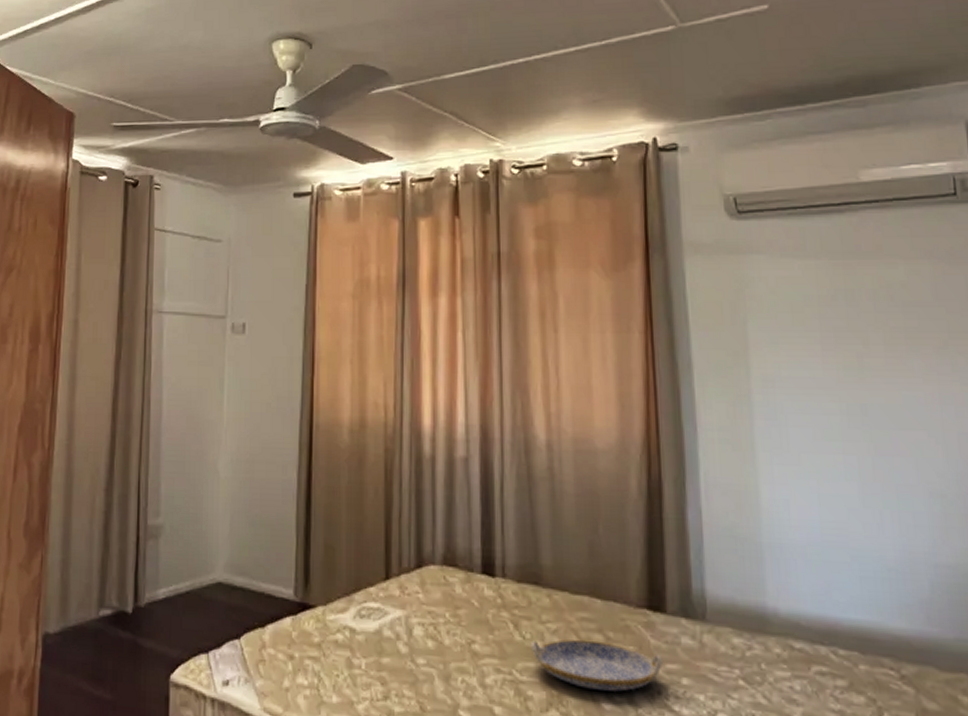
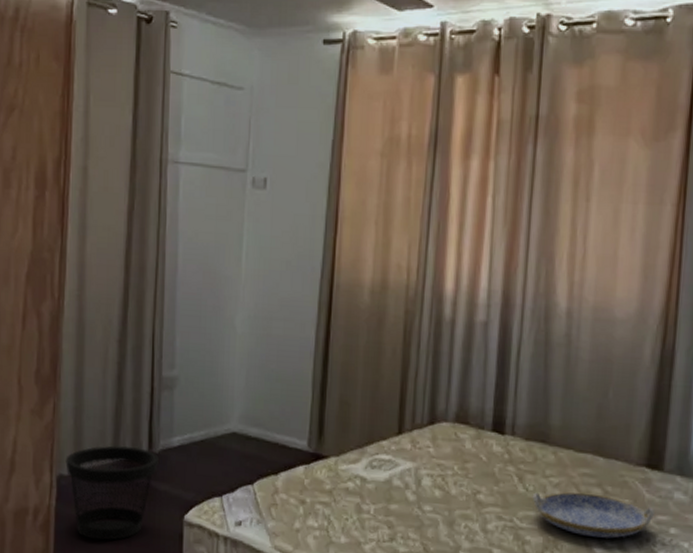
wastebasket: none [51,599,144,706] -> present [65,445,159,541]

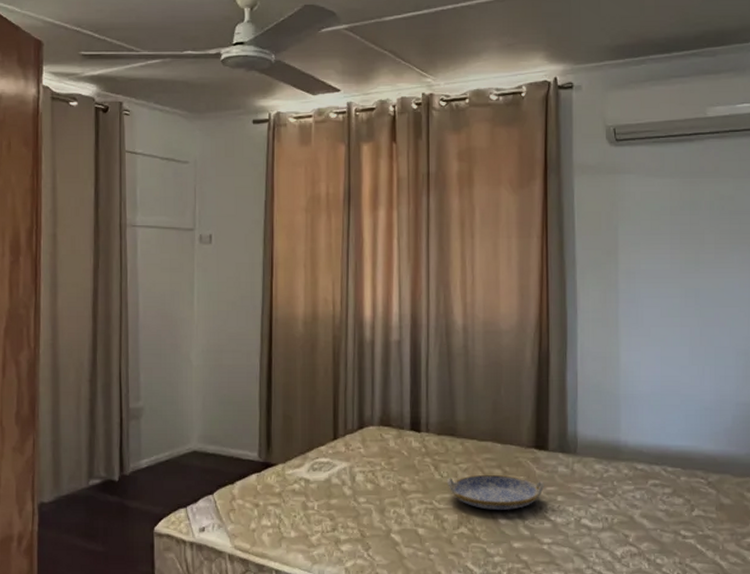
wastebasket: present [65,445,159,541] -> none [46,472,129,558]

